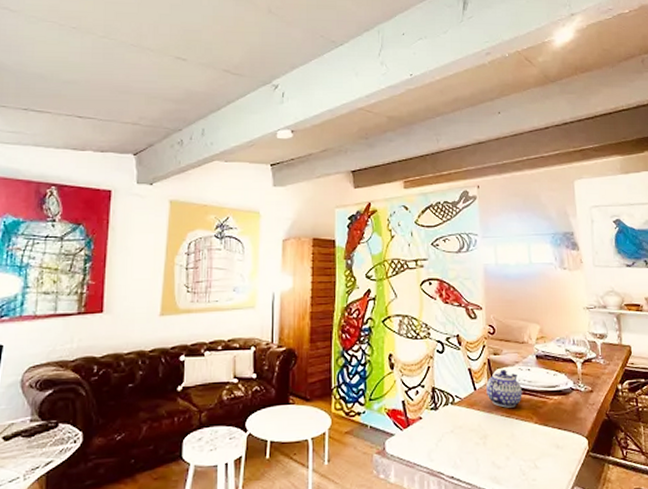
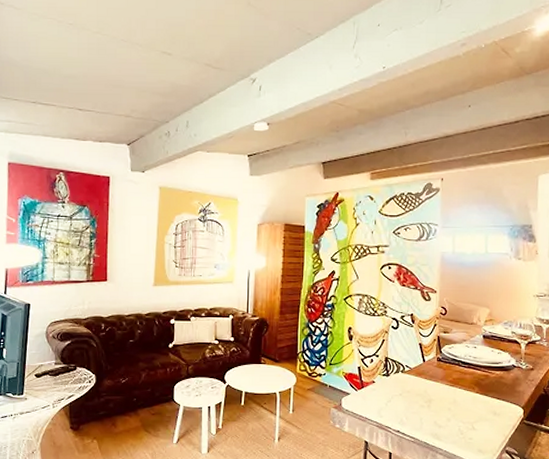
teapot: present [486,370,522,408] -> none [434,346,467,378]

